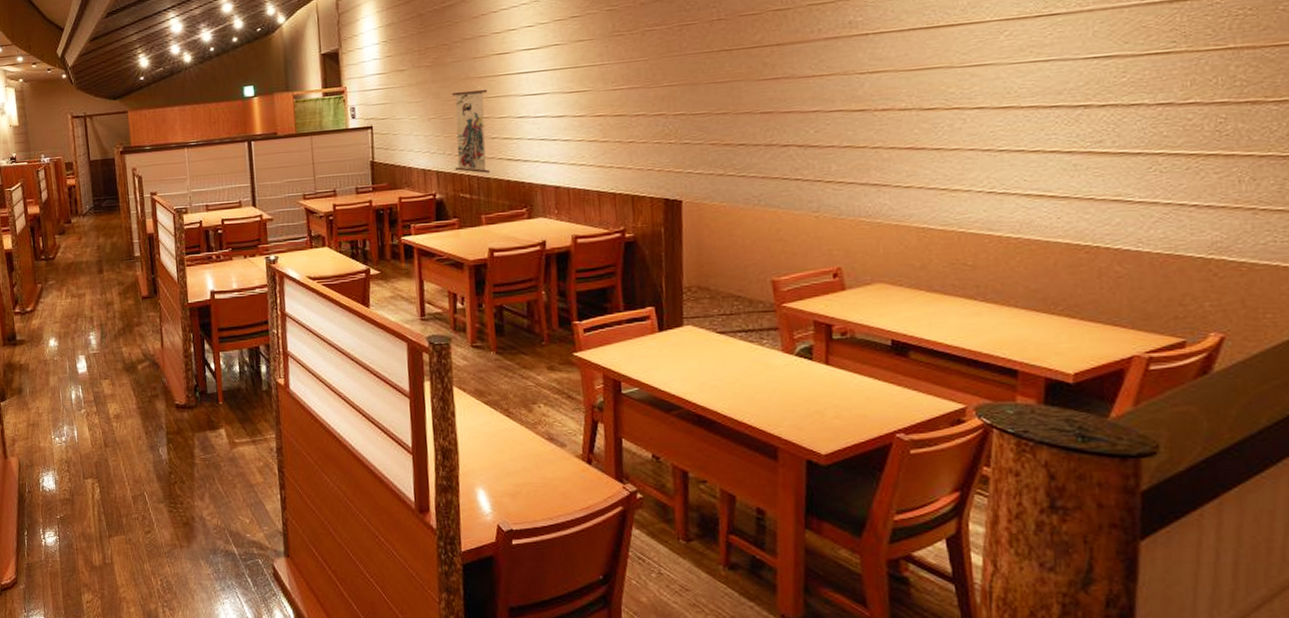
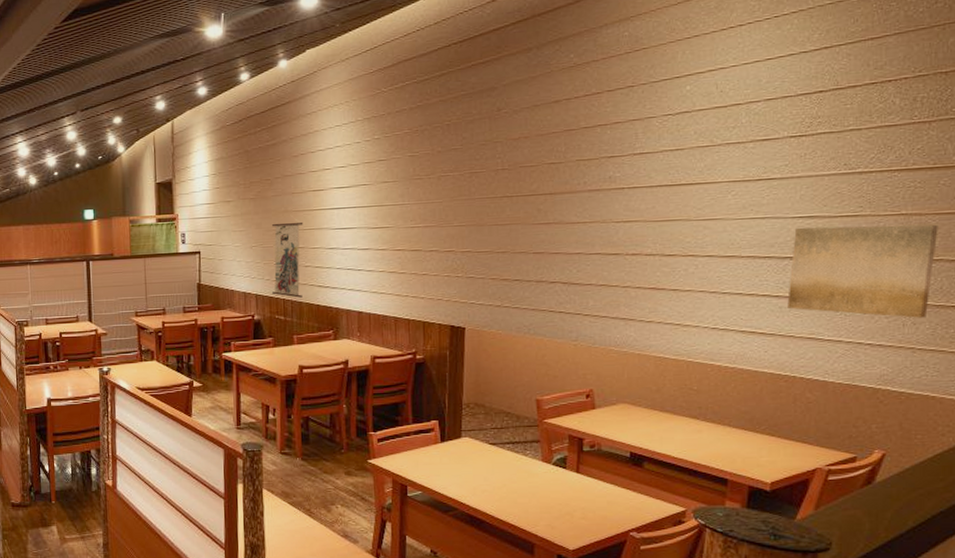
wall art: none [1083,59,1280,173] -> present [787,225,938,318]

